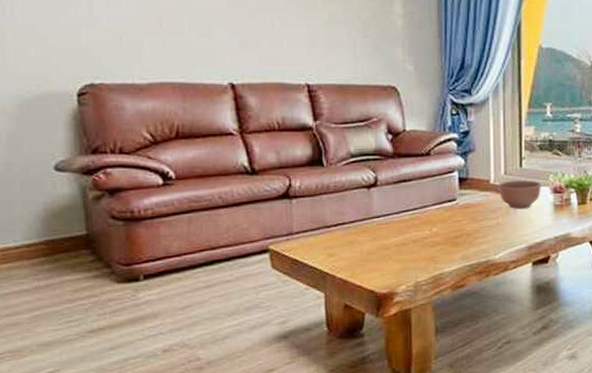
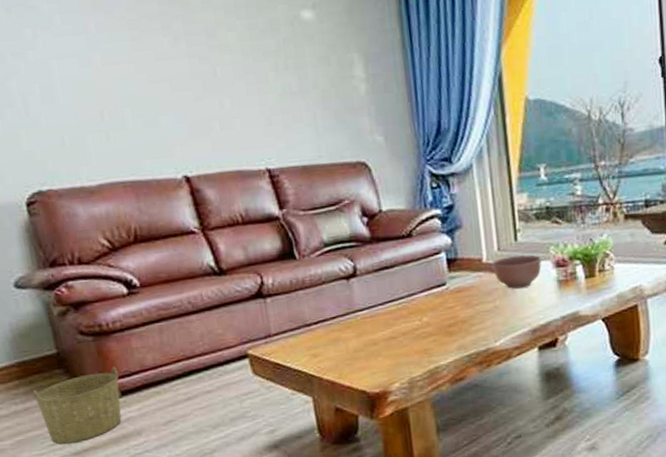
basket: none [57,250,144,322] -> present [32,366,122,444]

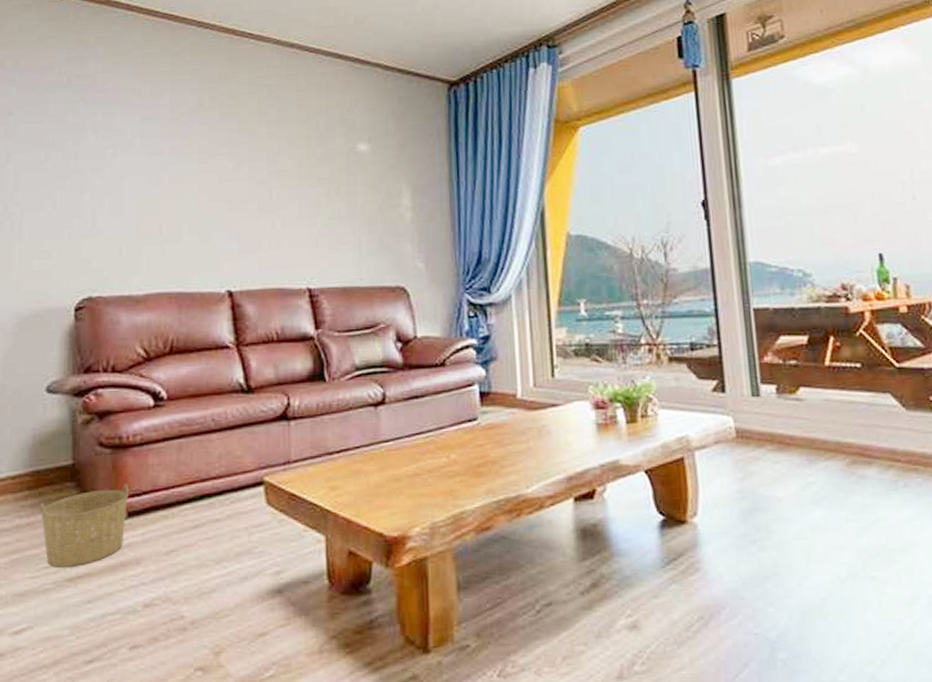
bowl: present [491,255,542,289] -> none [526,393,579,429]

